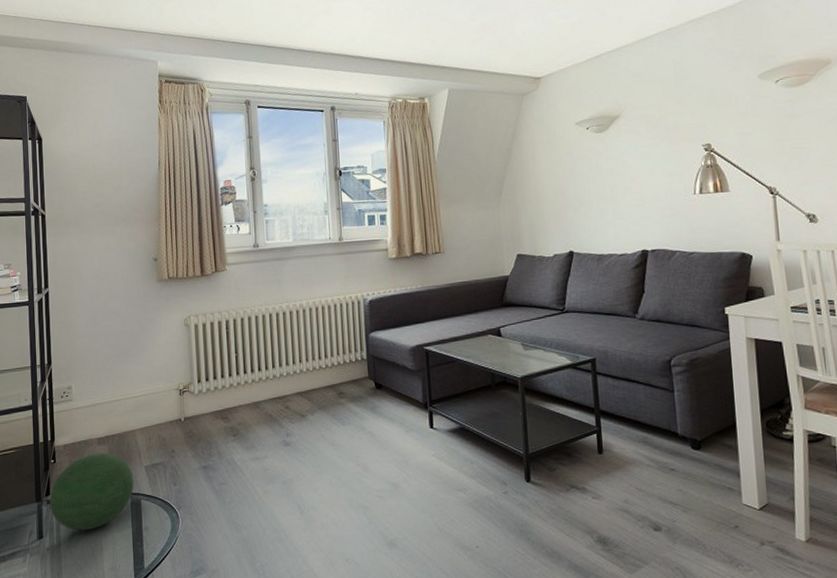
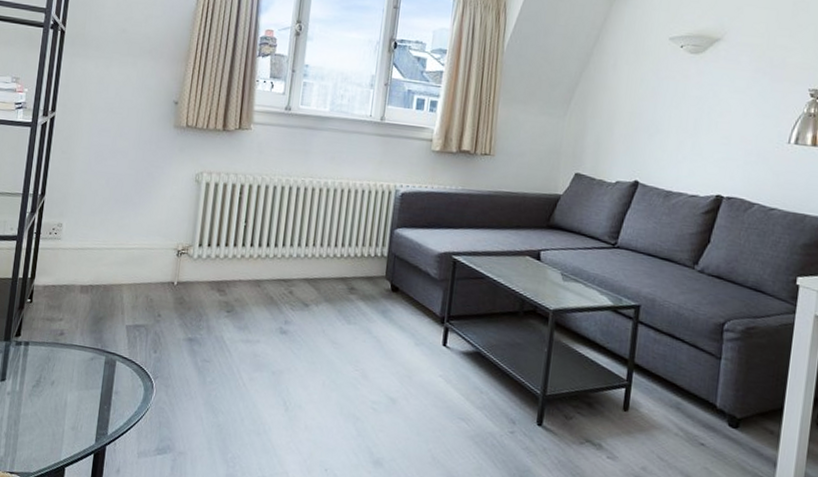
decorative orb: present [49,452,134,531] -> none [18,300,113,382]

